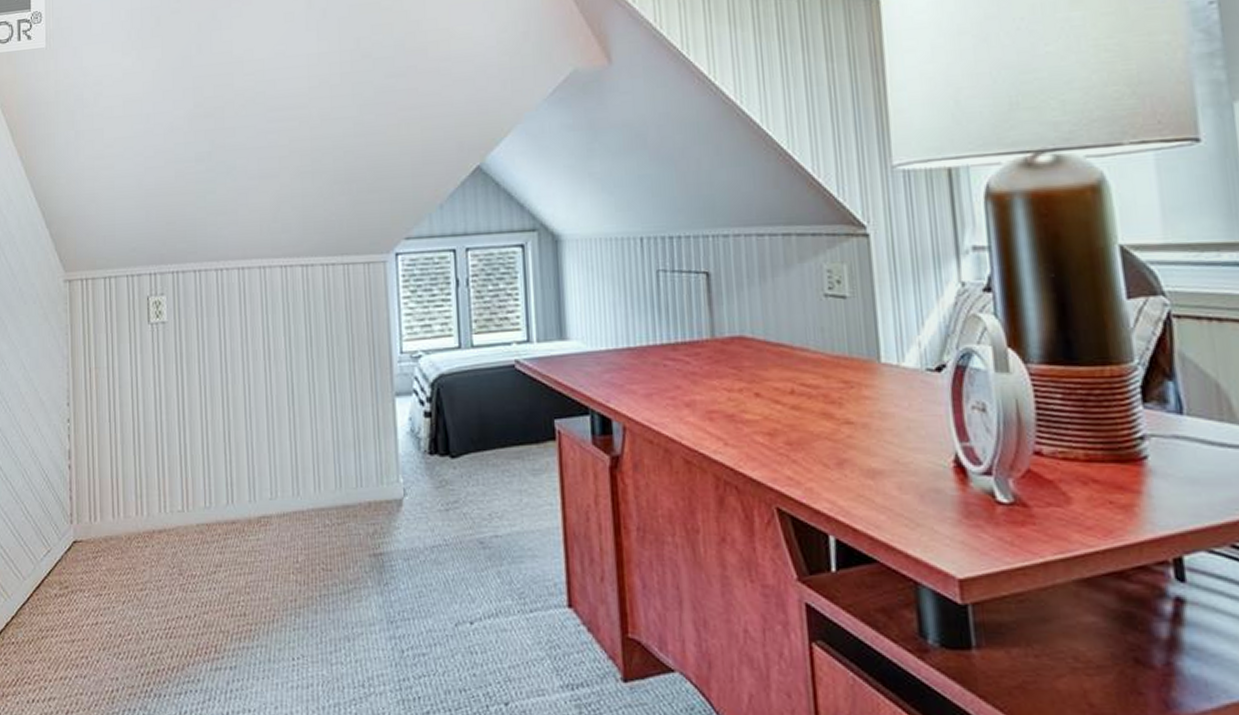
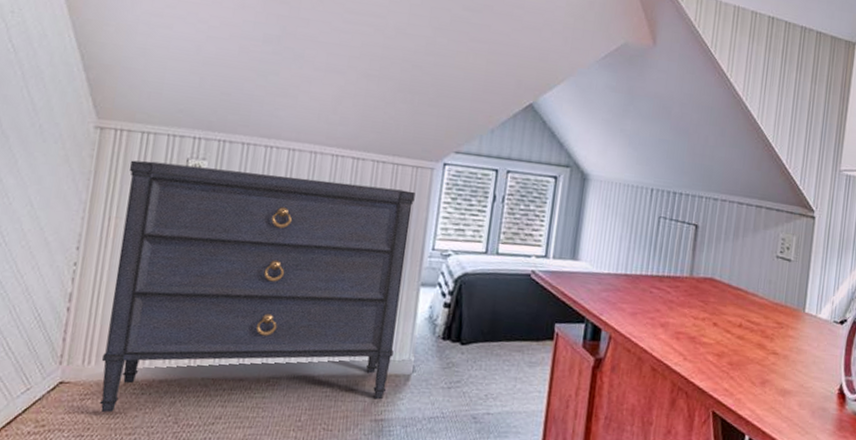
dresser: none [100,291,380,570] -> present [100,160,415,413]

